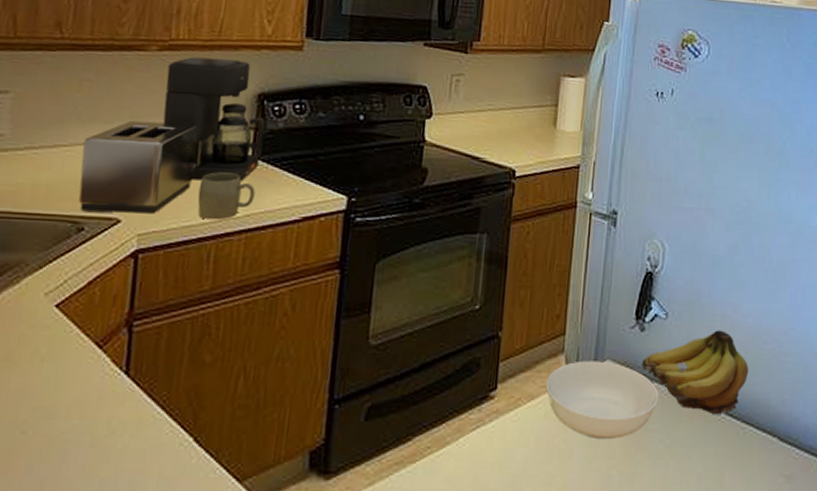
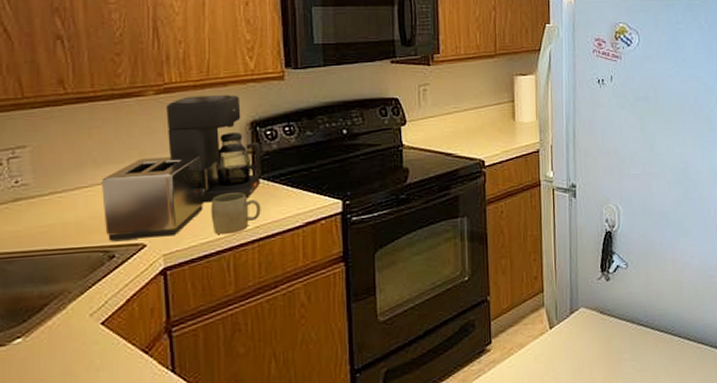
bowl: present [545,360,659,440] -> none [531,309,627,373]
fruit: present [641,330,749,415] -> none [609,271,700,341]

